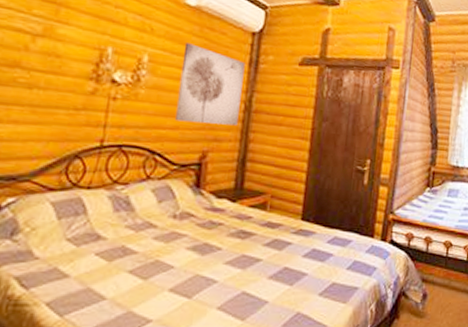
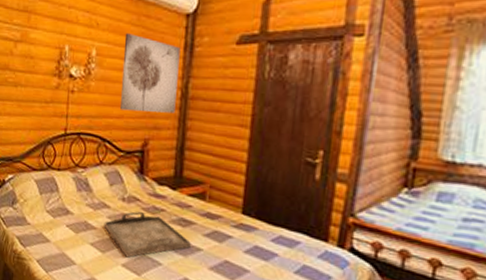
serving tray: none [147,227,250,280] -> present [104,211,191,258]

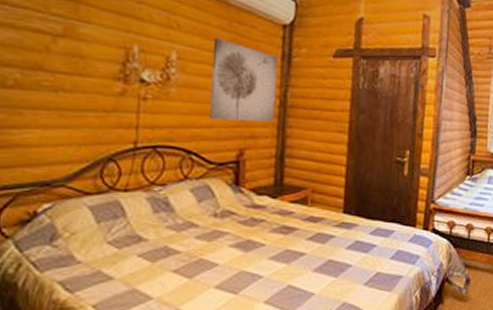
serving tray: present [104,211,191,258] -> none [190,225,294,278]

